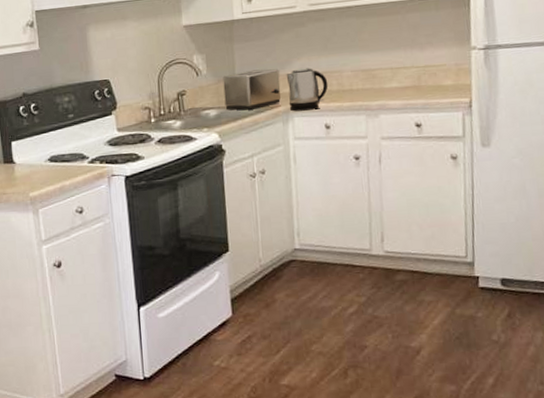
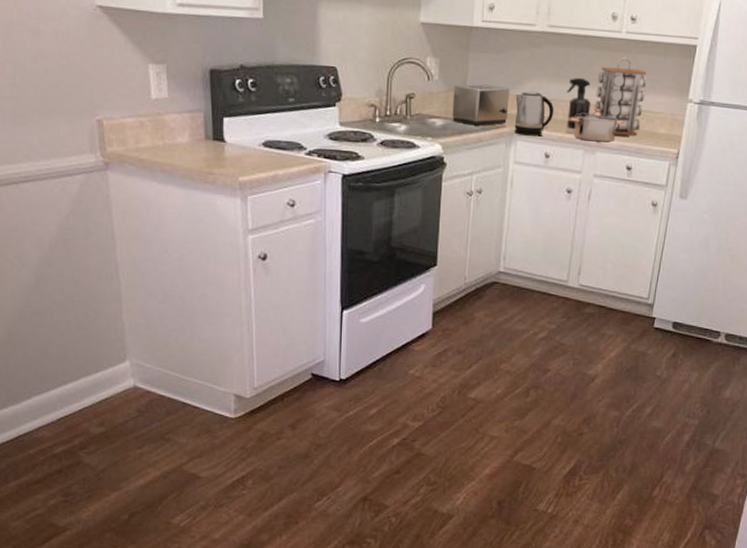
spray bottle: none [338,46,366,102] -> present [565,77,591,134]
cooking pot: none [344,72,406,106] -> present [568,108,626,142]
spice rack: none [369,19,423,97] -> present [594,57,647,137]

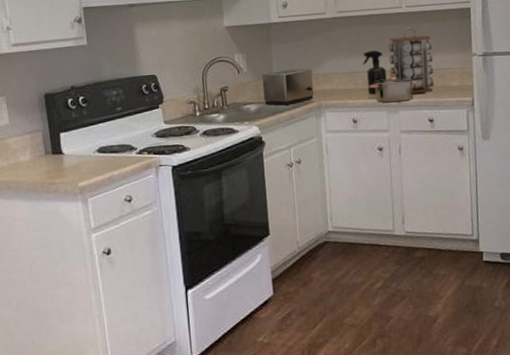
kettle: present [514,90,554,137] -> none [318,67,355,108]

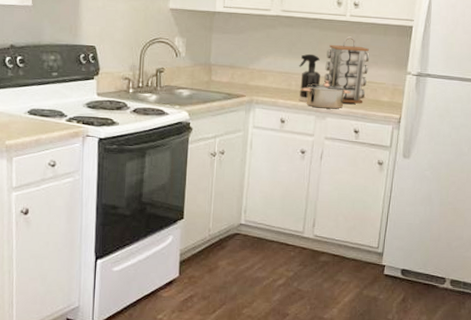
toaster: present [262,68,314,106] -> none [197,60,249,96]

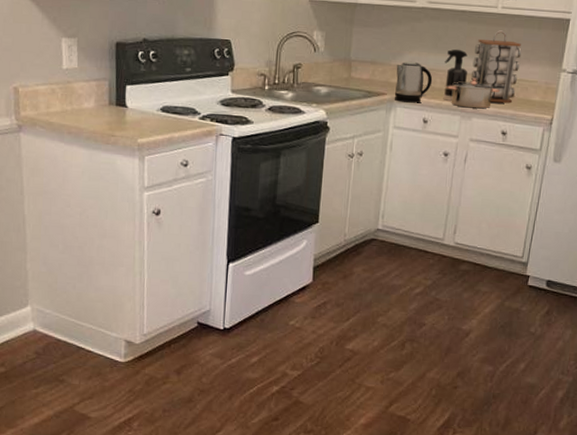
kettle: none [252,65,288,105] -> present [394,61,433,104]

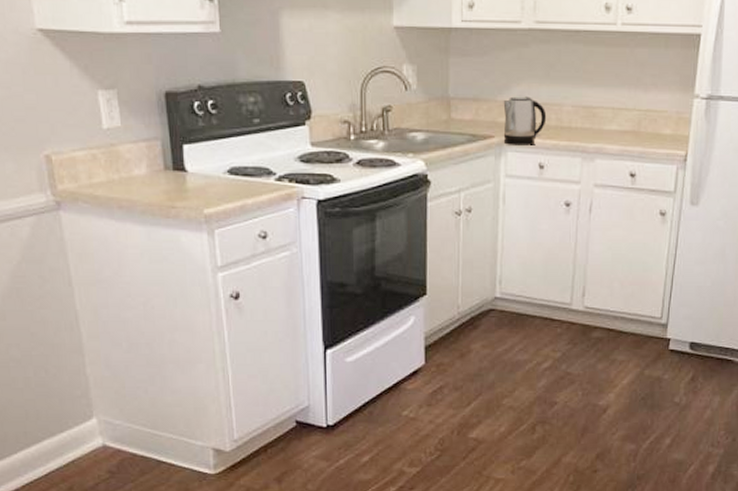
spray bottle: present [443,49,468,101] -> none [559,77,586,140]
cooking pot: present [446,77,501,109] -> none [563,110,626,148]
spice rack: present [470,30,522,104] -> none [590,52,648,141]

